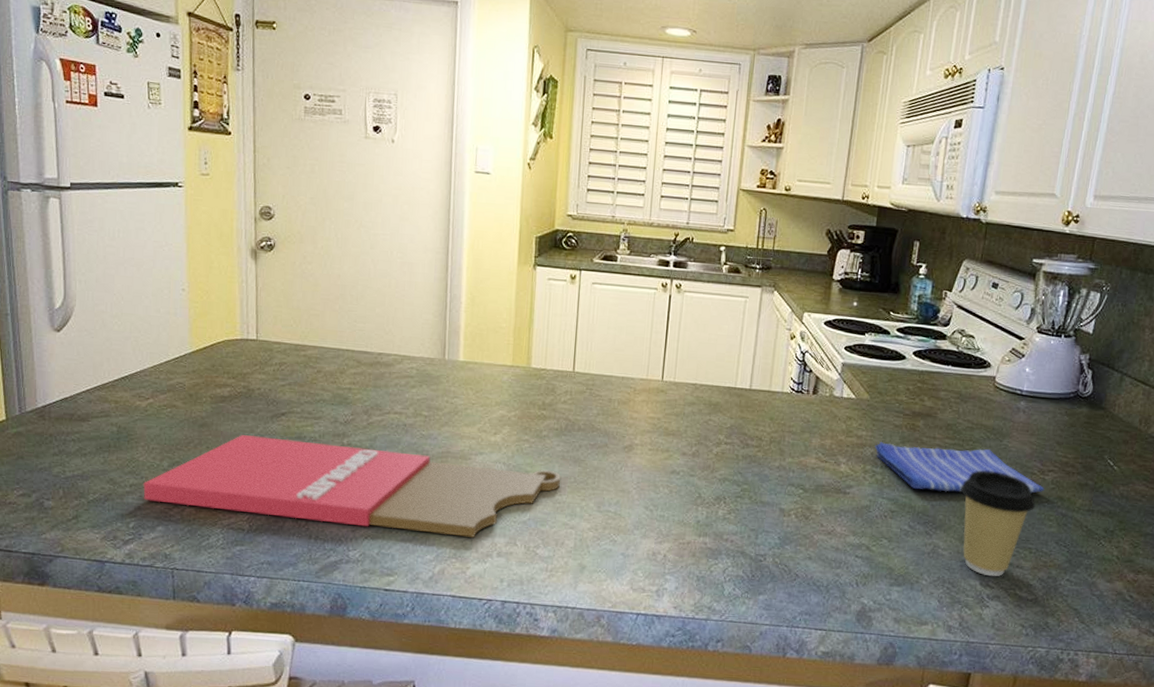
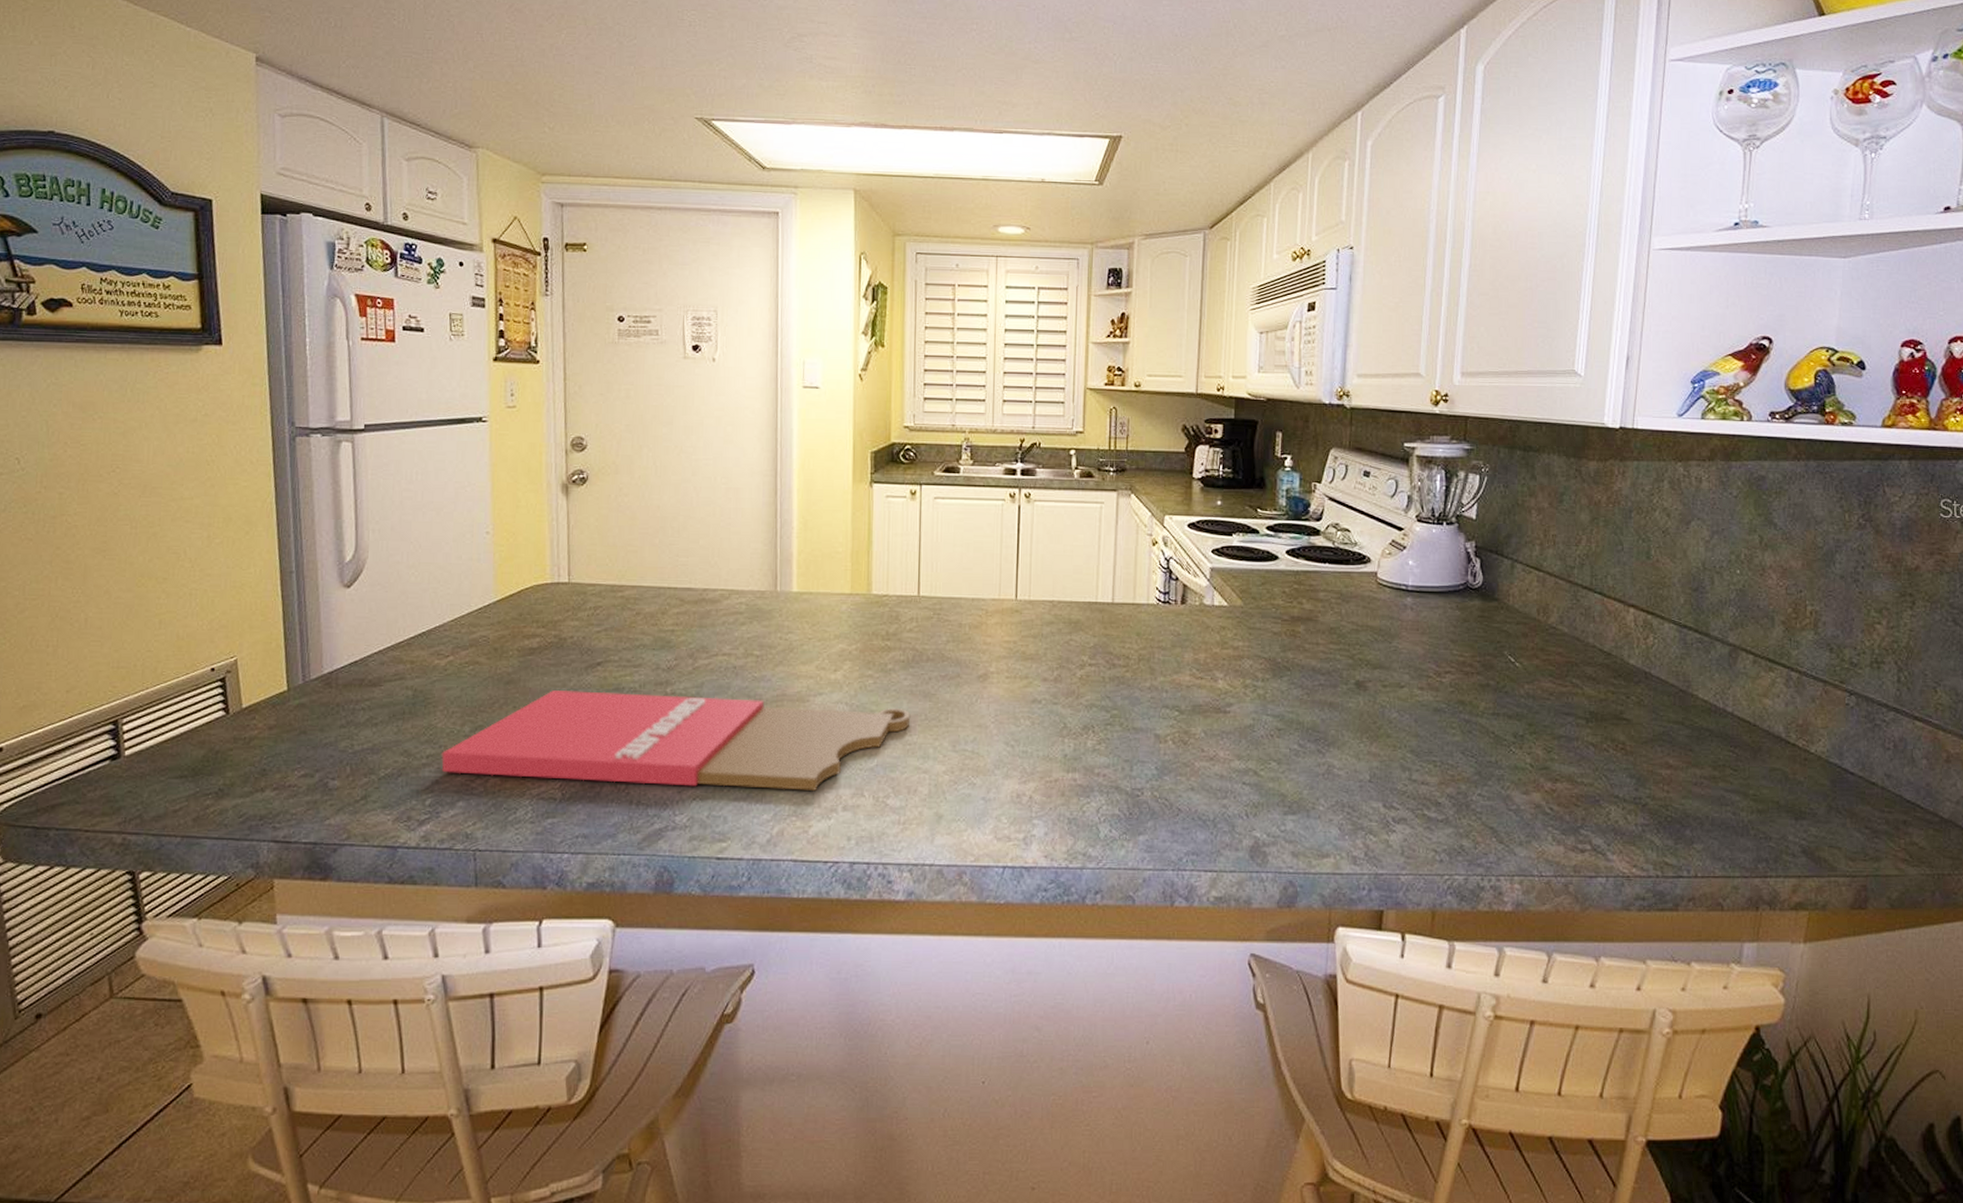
dish towel: present [875,442,1045,494] -> none [1253,652,1443,704]
coffee cup: present [961,470,1036,577] -> none [1352,677,1435,797]

